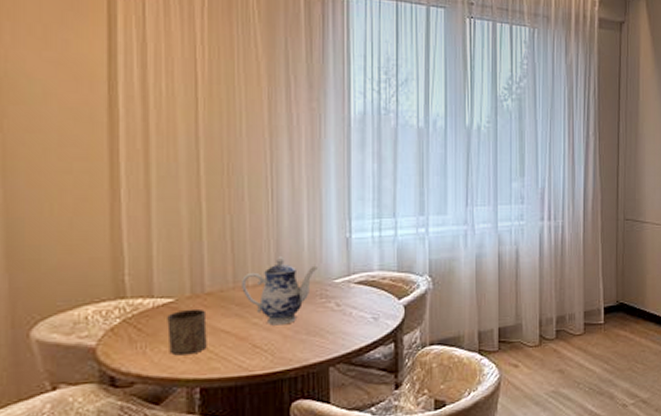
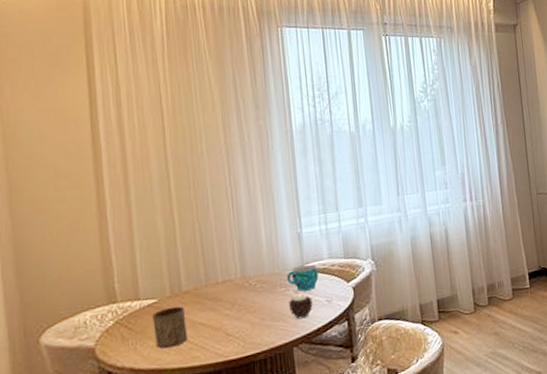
teapot: present [242,257,318,326] -> none [212,254,276,315]
cup: none [329,275,366,305] -> present [287,264,319,292]
candle: none [329,308,356,336] -> present [289,294,313,320]

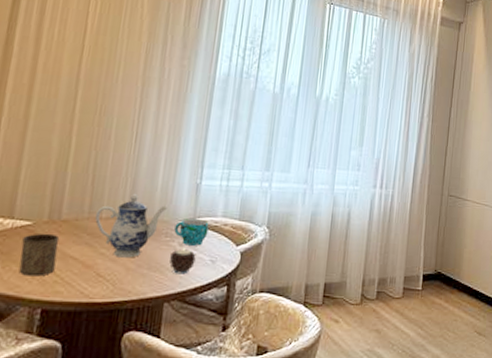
teapot: none [212,254,276,315] -> present [95,194,167,258]

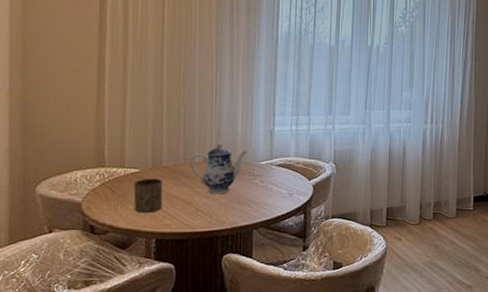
candle: present [170,248,196,275] -> none [254,184,276,206]
cup: present [174,218,209,246] -> none [255,159,284,182]

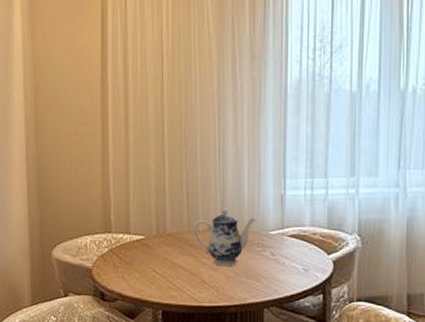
cup: present [133,178,163,213] -> none [139,245,168,283]

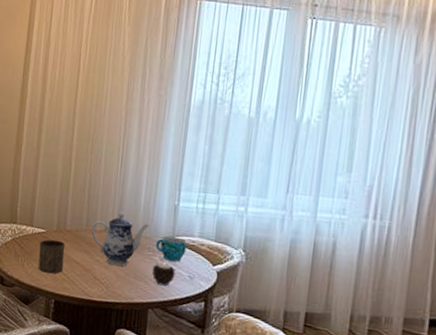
cup: none [139,245,168,283] -> present [38,239,66,274]
candle: none [264,257,289,282] -> present [152,262,176,287]
cup: none [265,228,298,255] -> present [156,236,187,262]

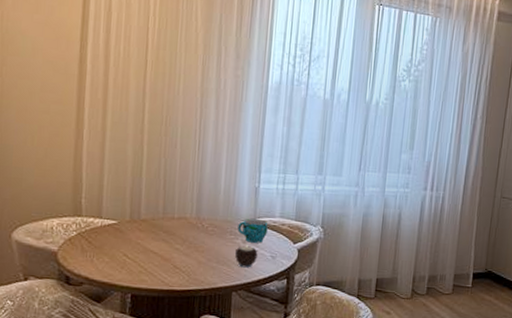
cup: present [38,239,66,274] -> none [110,230,141,267]
teapot: present [91,211,149,267] -> none [169,197,230,253]

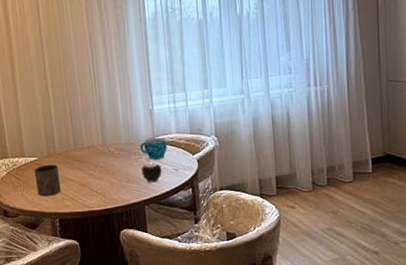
cup: none [110,230,141,267] -> present [34,164,61,197]

